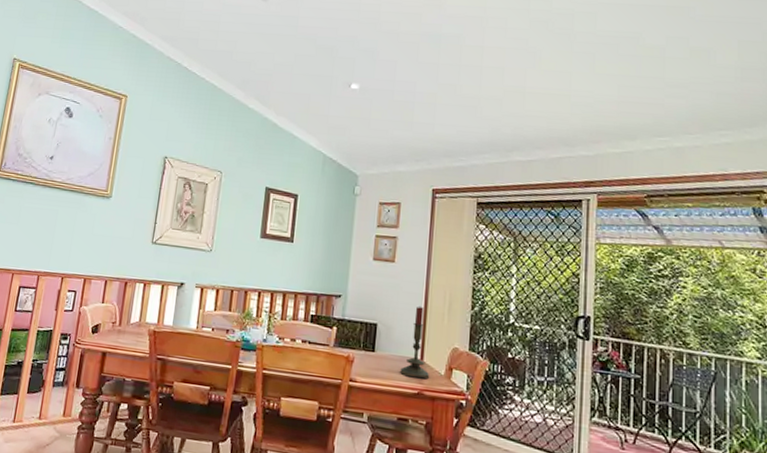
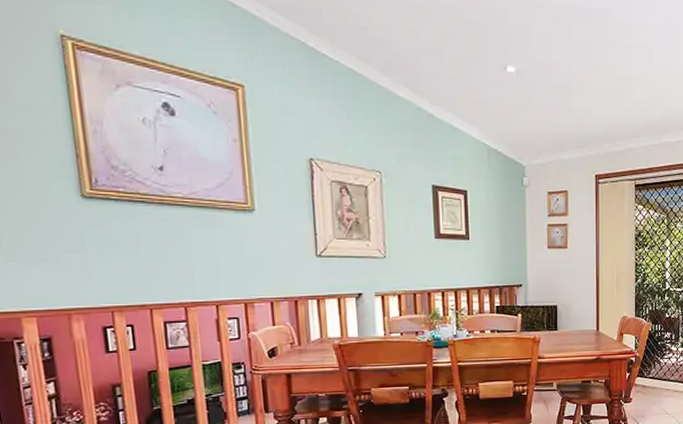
candle: present [400,305,429,380] -> none [580,284,604,347]

